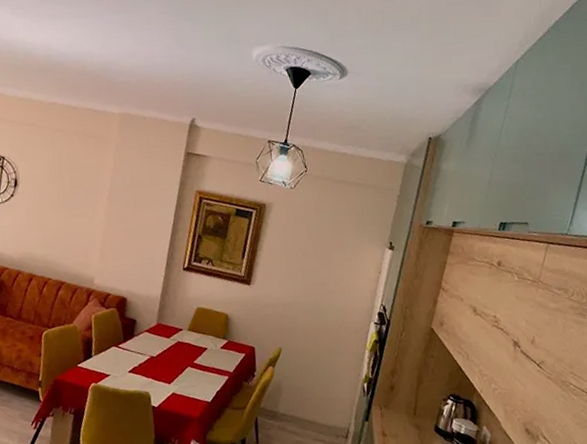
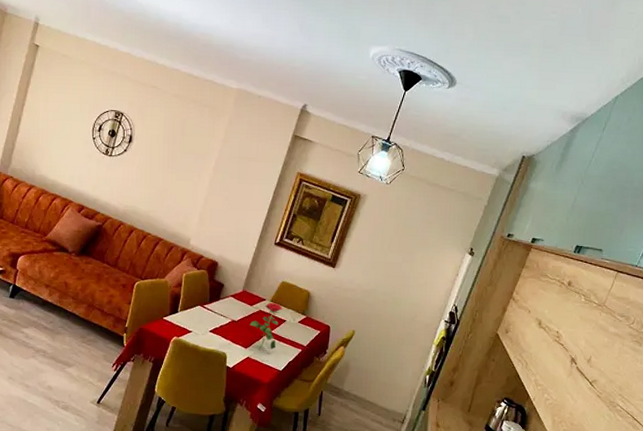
flower: none [170,331,202,381] -> present [250,302,282,350]

